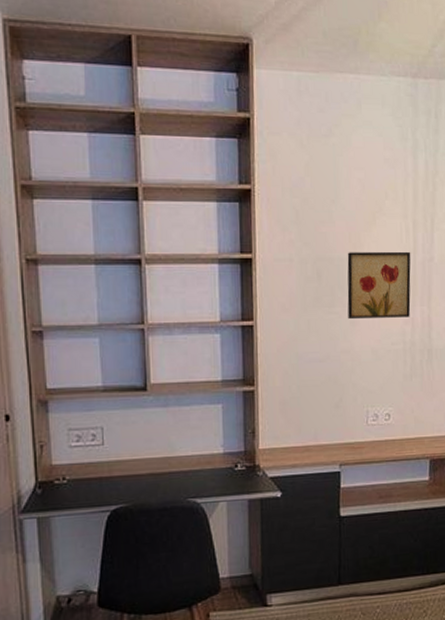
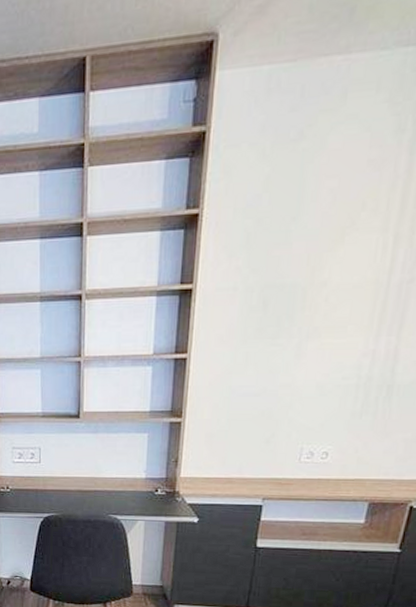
wall art: present [347,251,411,320] -> none [293,272,385,352]

